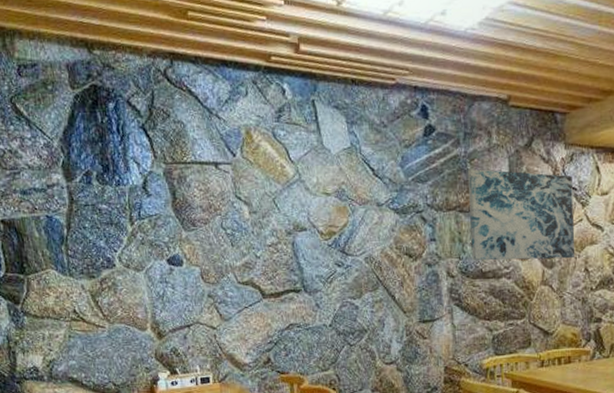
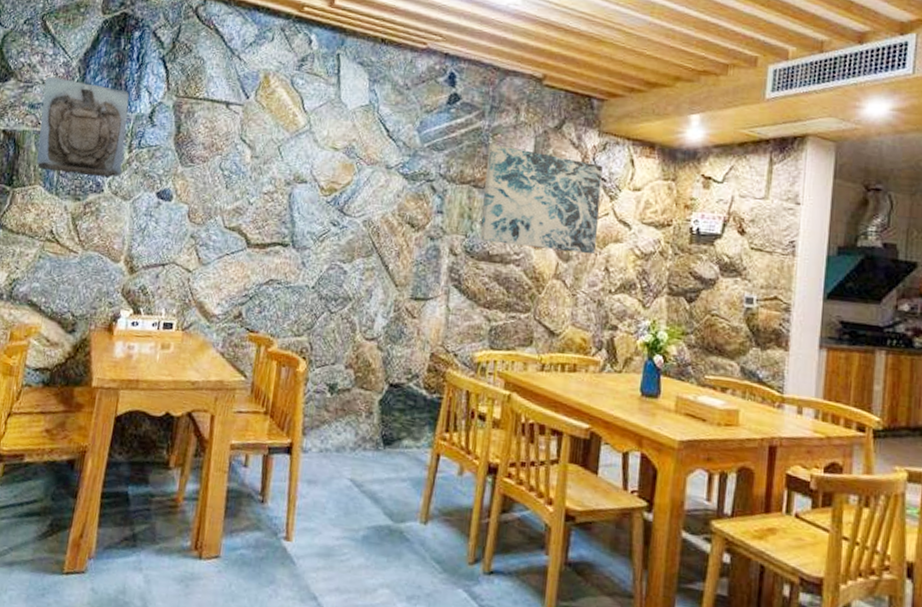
wall sculpture: none [30,160,129,254] -> present [37,76,129,178]

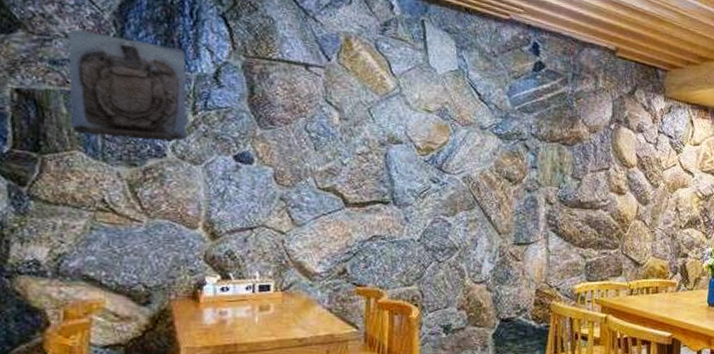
wall art: present [479,144,603,255] -> none [571,107,669,198]

